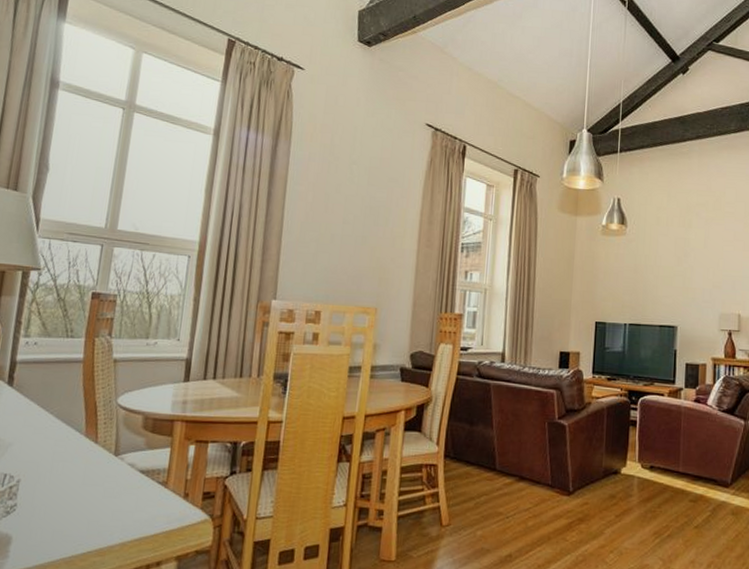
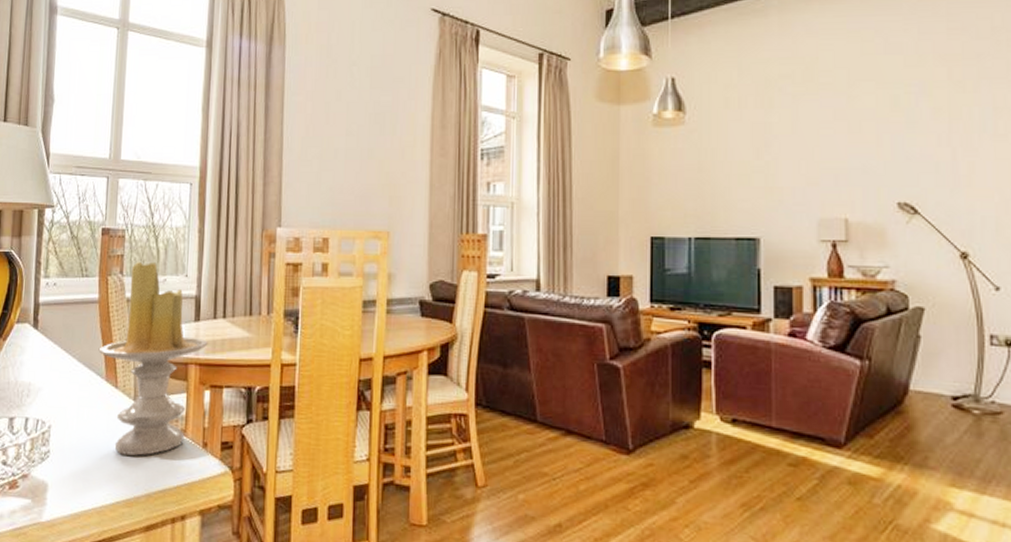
candle: none [79,324,196,507] -> present [98,261,208,456]

